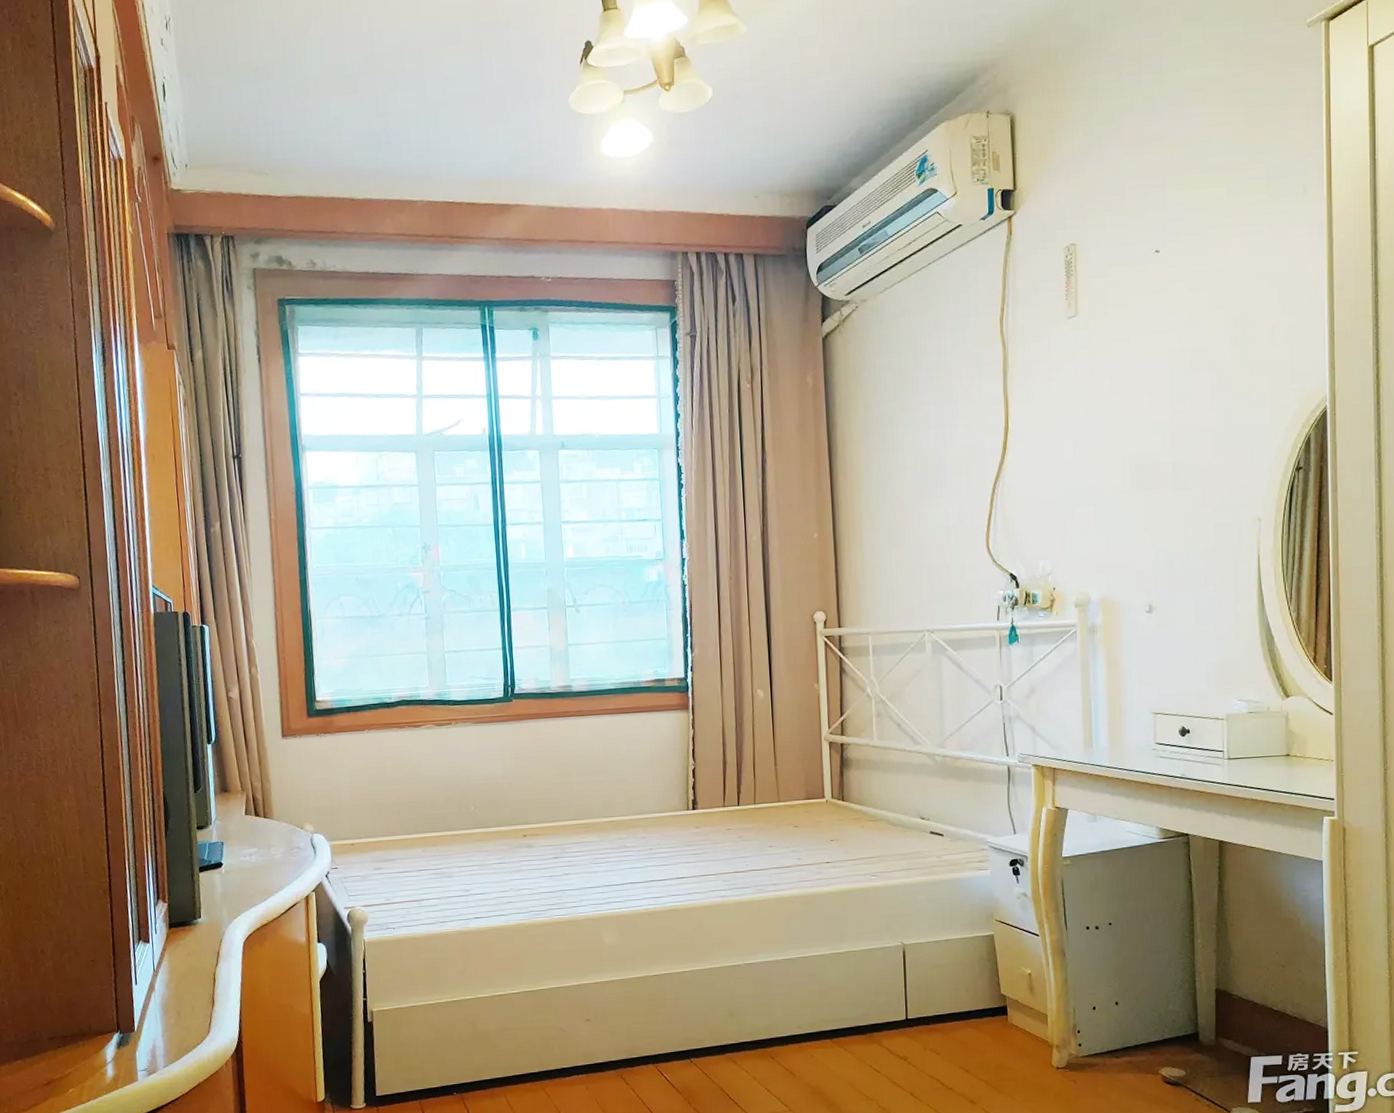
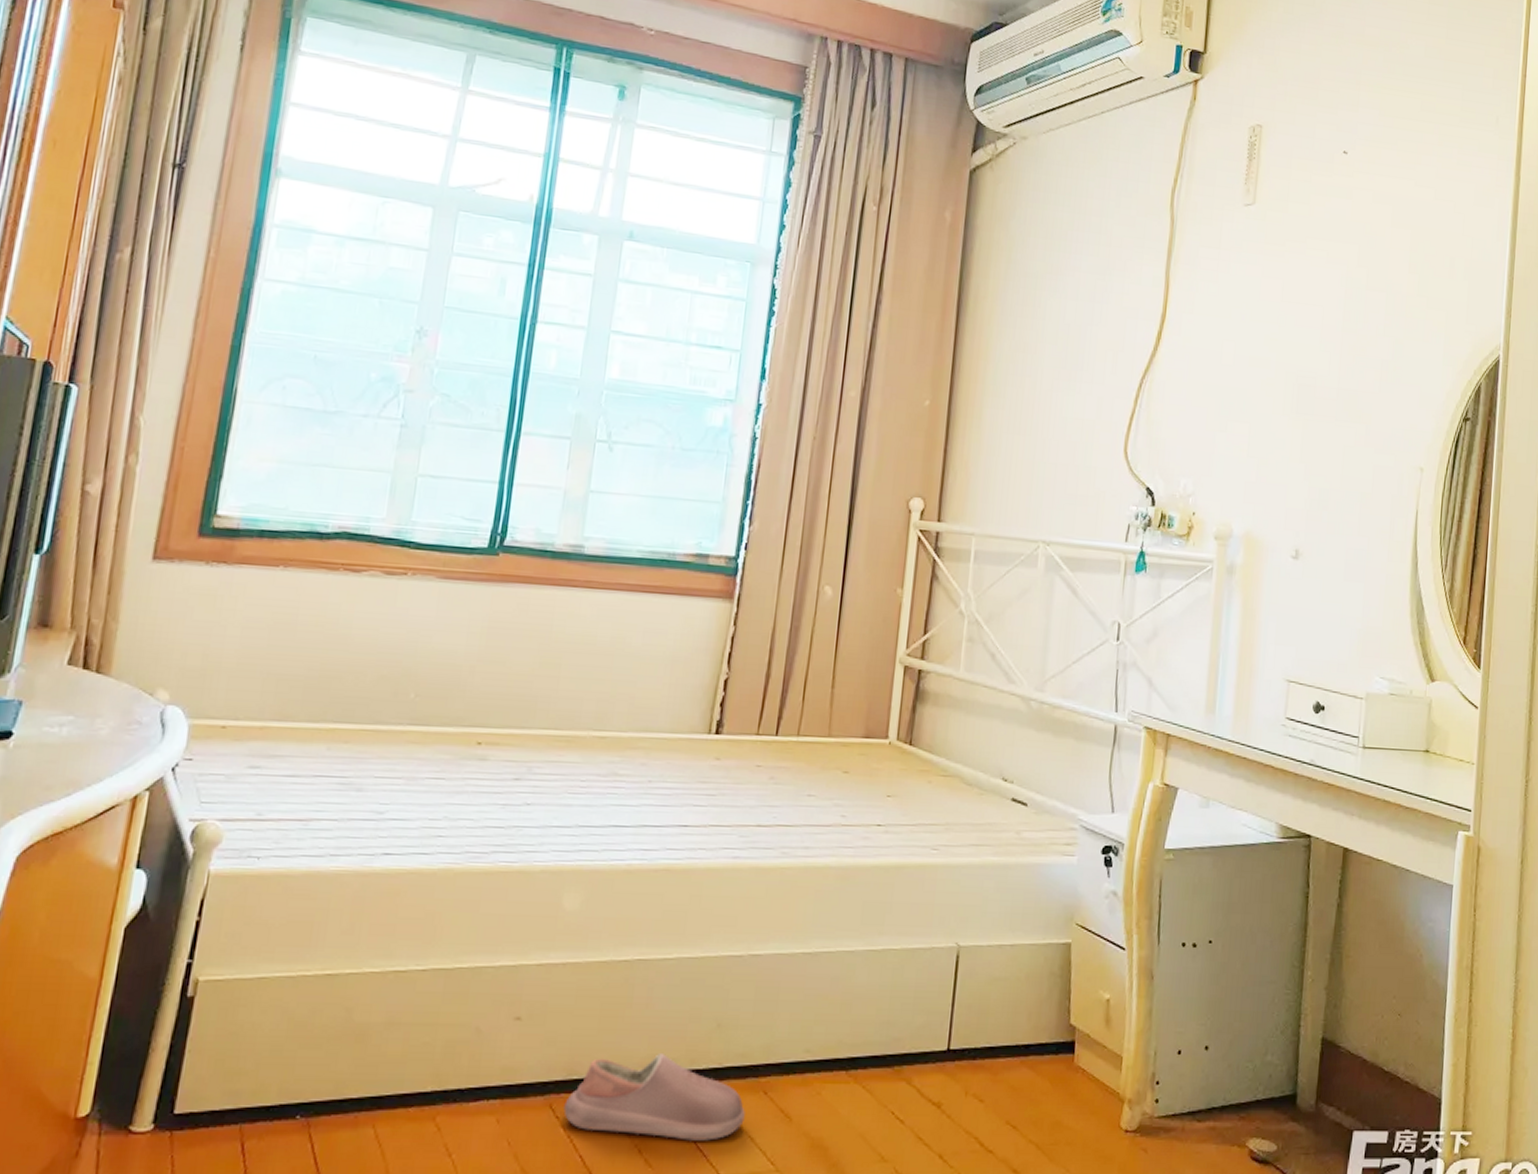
shoe: none [630,1036,761,1094] -> present [563,1054,745,1141]

